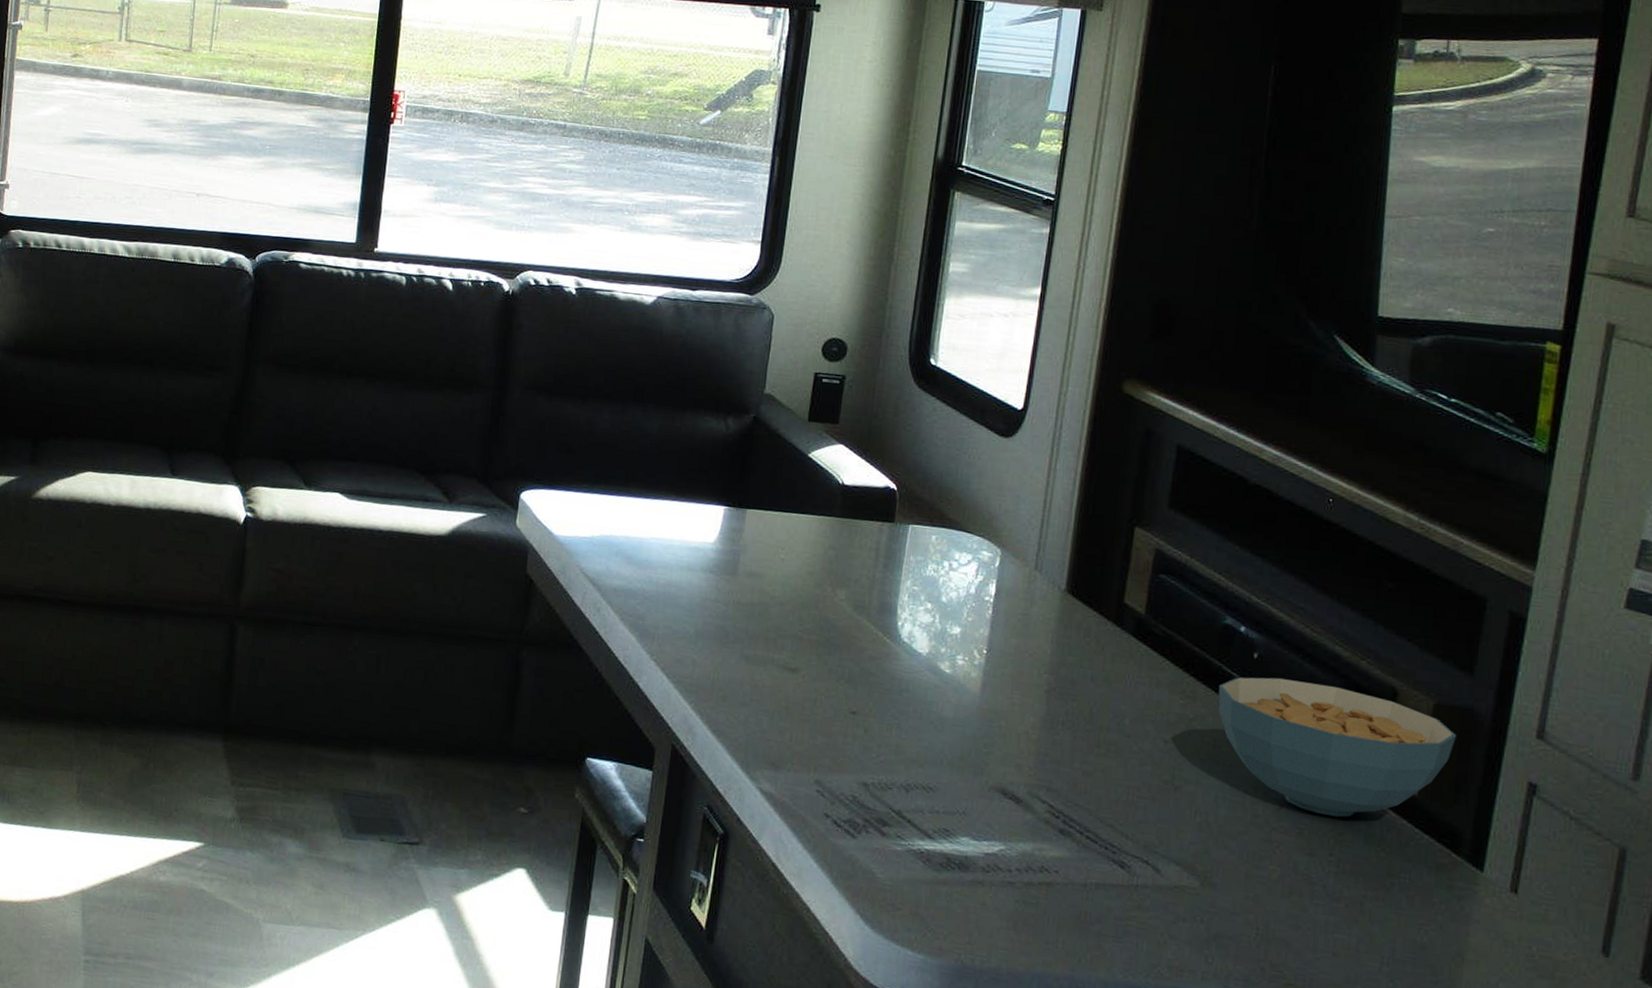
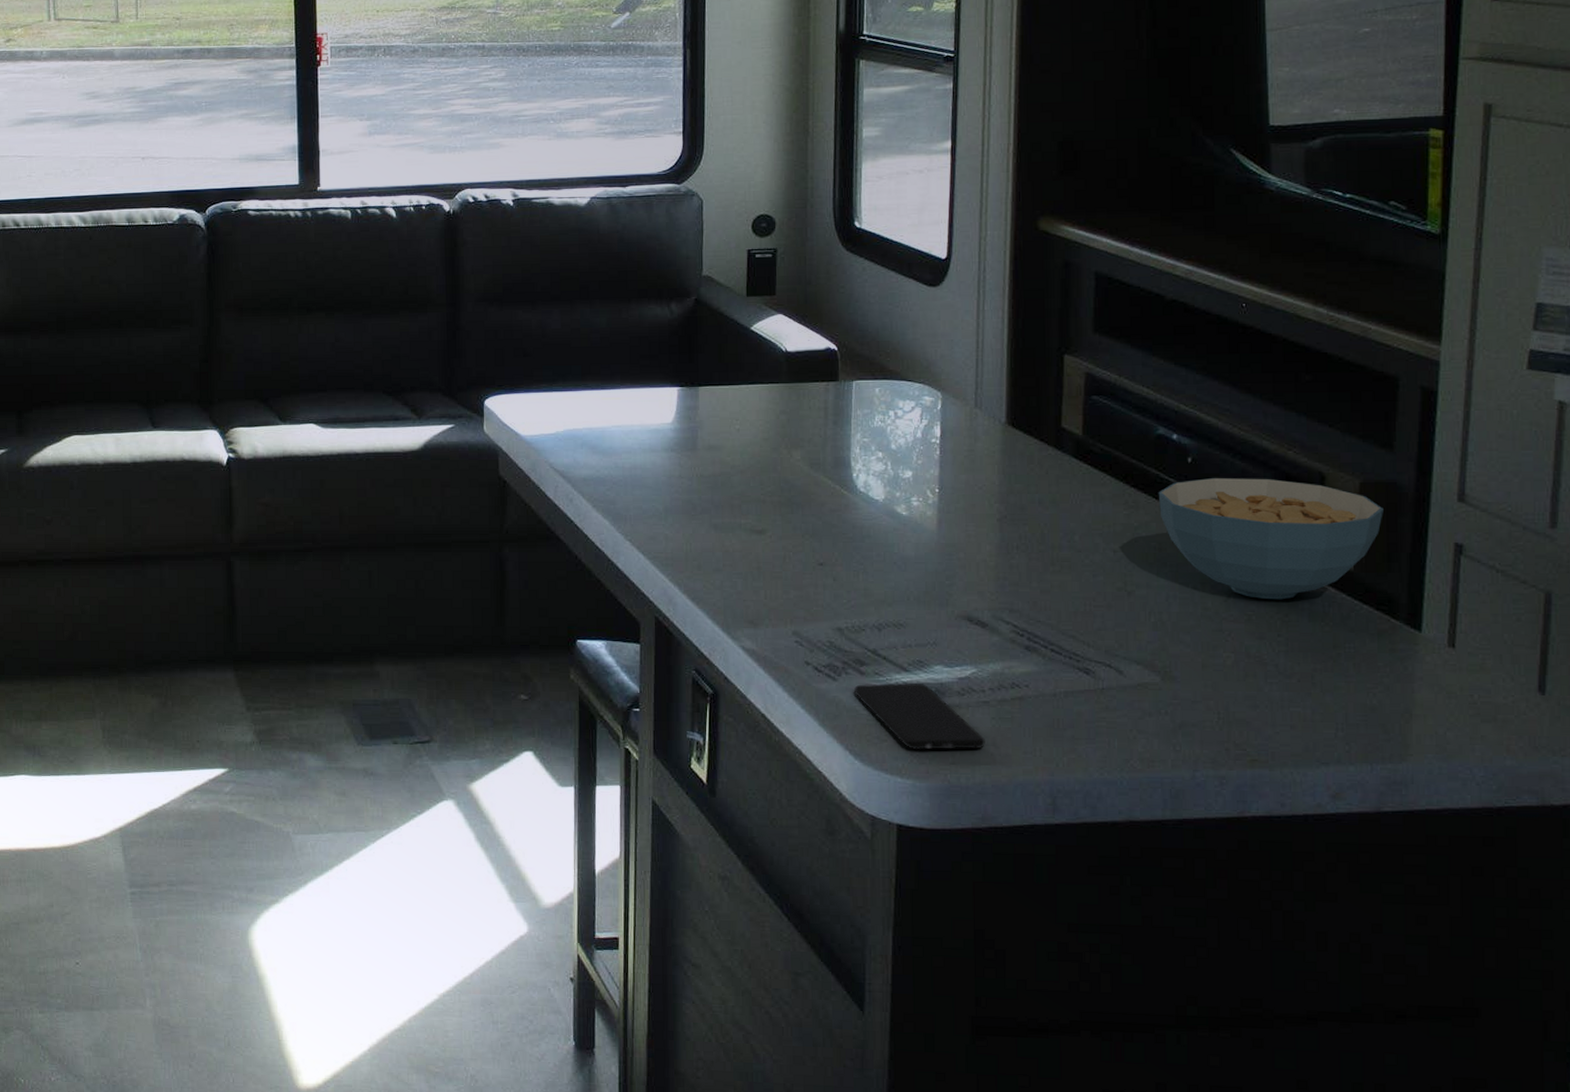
smartphone: none [873,845,1006,932] -> present [854,682,985,751]

